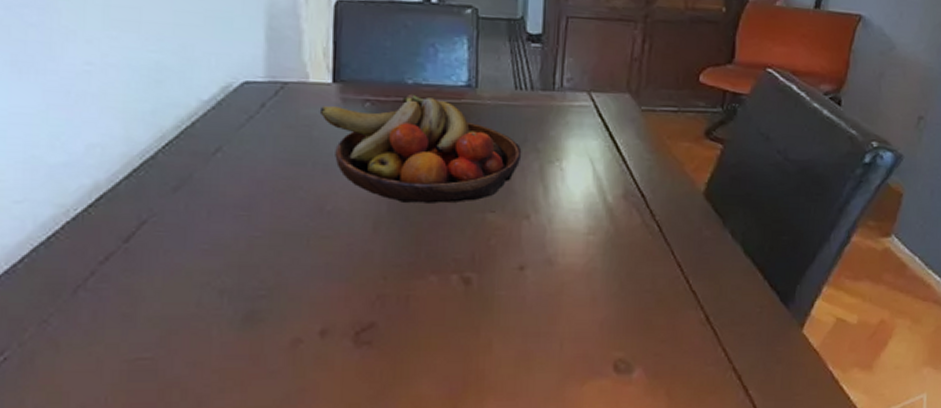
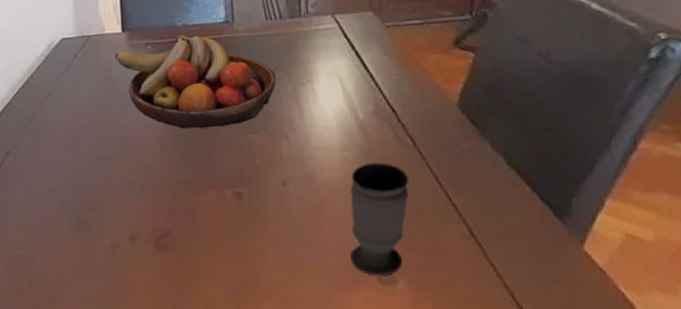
cup: none [587,248,652,366] -> present [350,162,409,277]

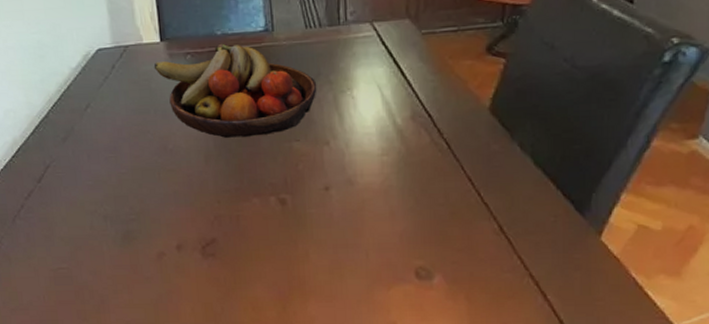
cup: present [350,162,409,277] -> none [389,166,444,273]

